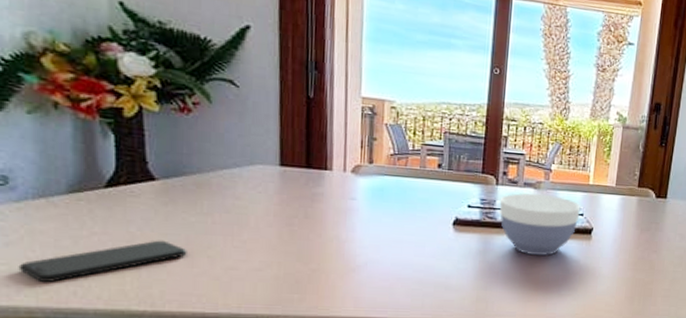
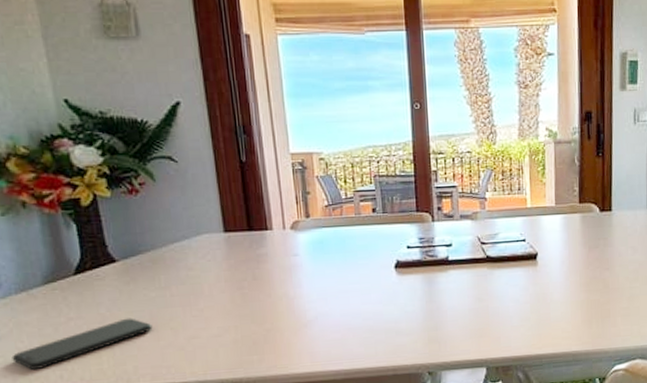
bowl: present [499,193,581,256] -> none [438,224,522,290]

